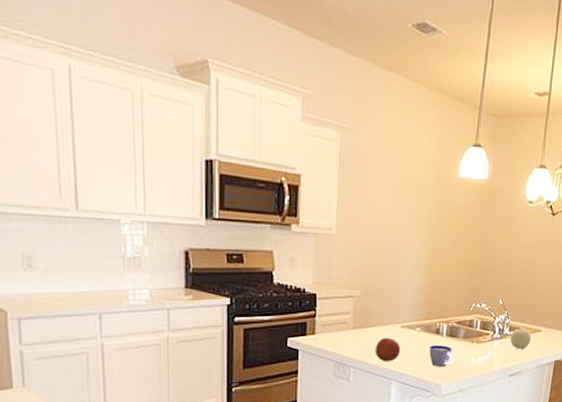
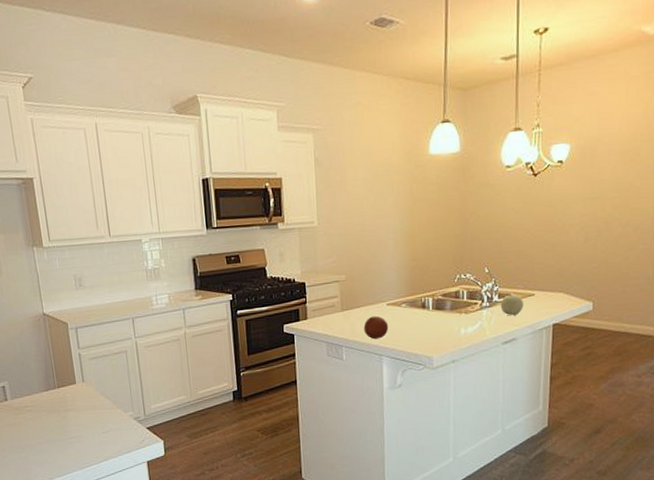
cup: present [429,345,454,367] -> none [417,318,443,340]

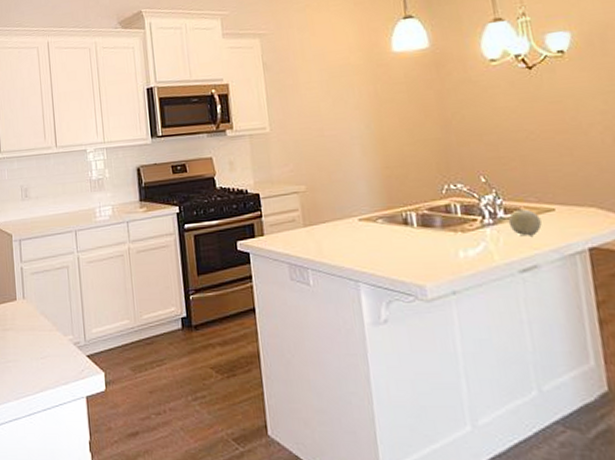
fruit: present [363,316,389,340] -> none [332,233,364,262]

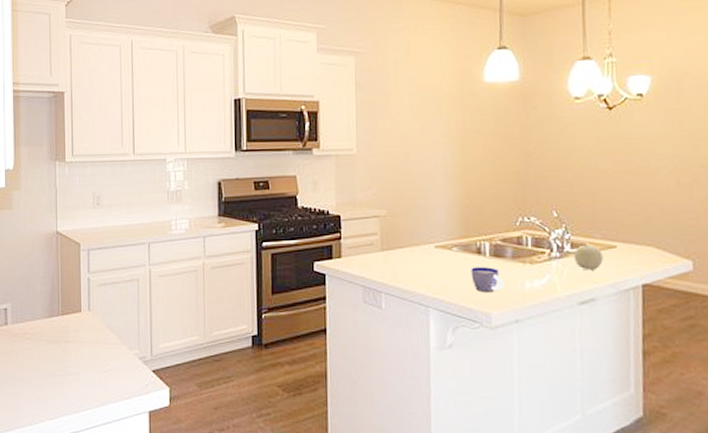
cup: none [399,237,436,265] -> present [471,267,503,293]

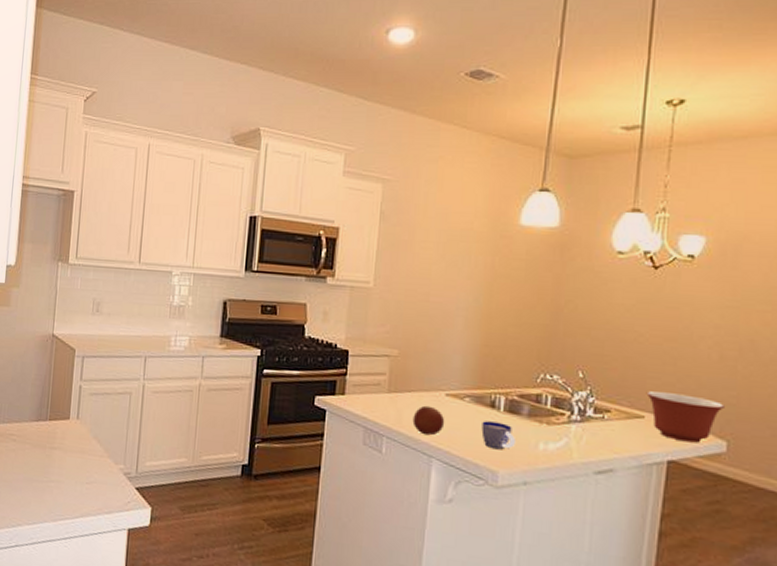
fruit: none [407,259,437,287] -> present [412,405,445,436]
fruit: present [573,244,603,271] -> none [595,410,628,440]
mixing bowl: none [615,222,686,265] -> present [646,391,724,443]

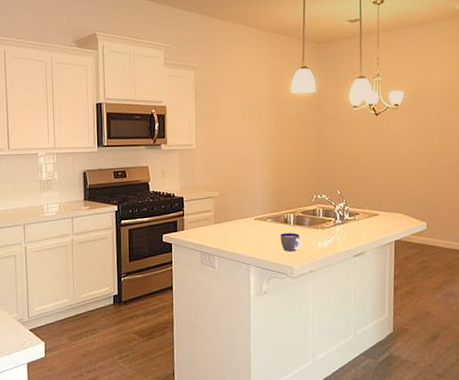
fruit: present [412,405,445,436] -> none [234,229,256,250]
mixing bowl: present [646,391,724,443] -> none [378,196,423,227]

